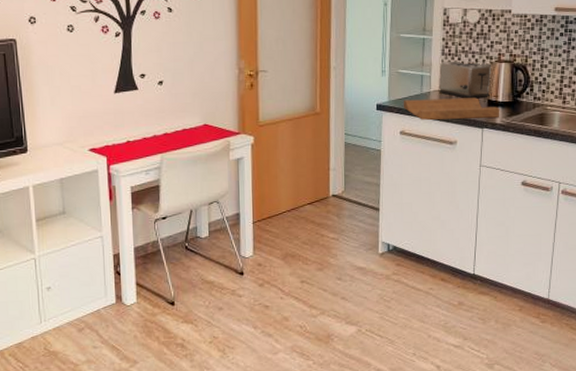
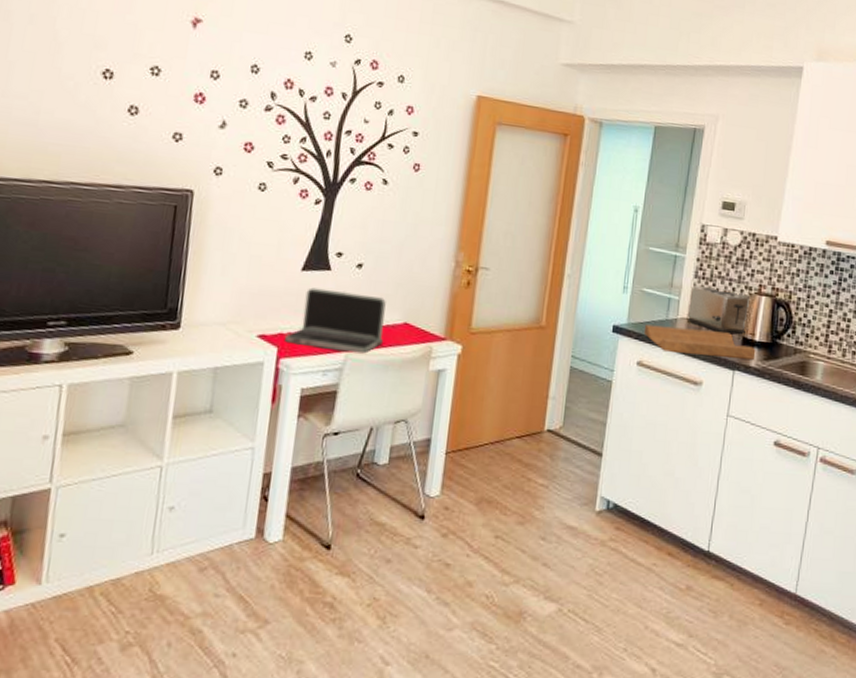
laptop: none [111,105,189,154] -> present [285,287,386,354]

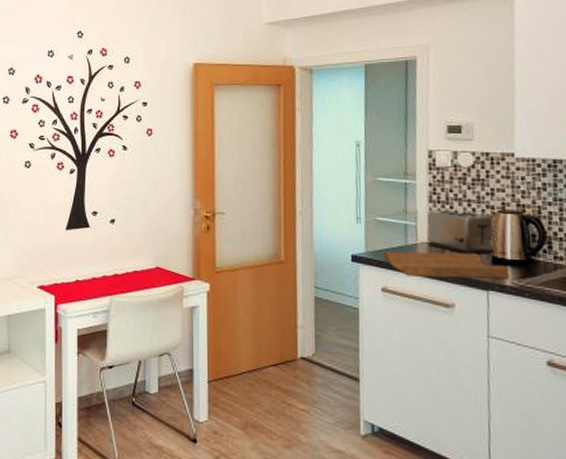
laptop: present [285,287,386,354] -> none [60,243,140,296]

